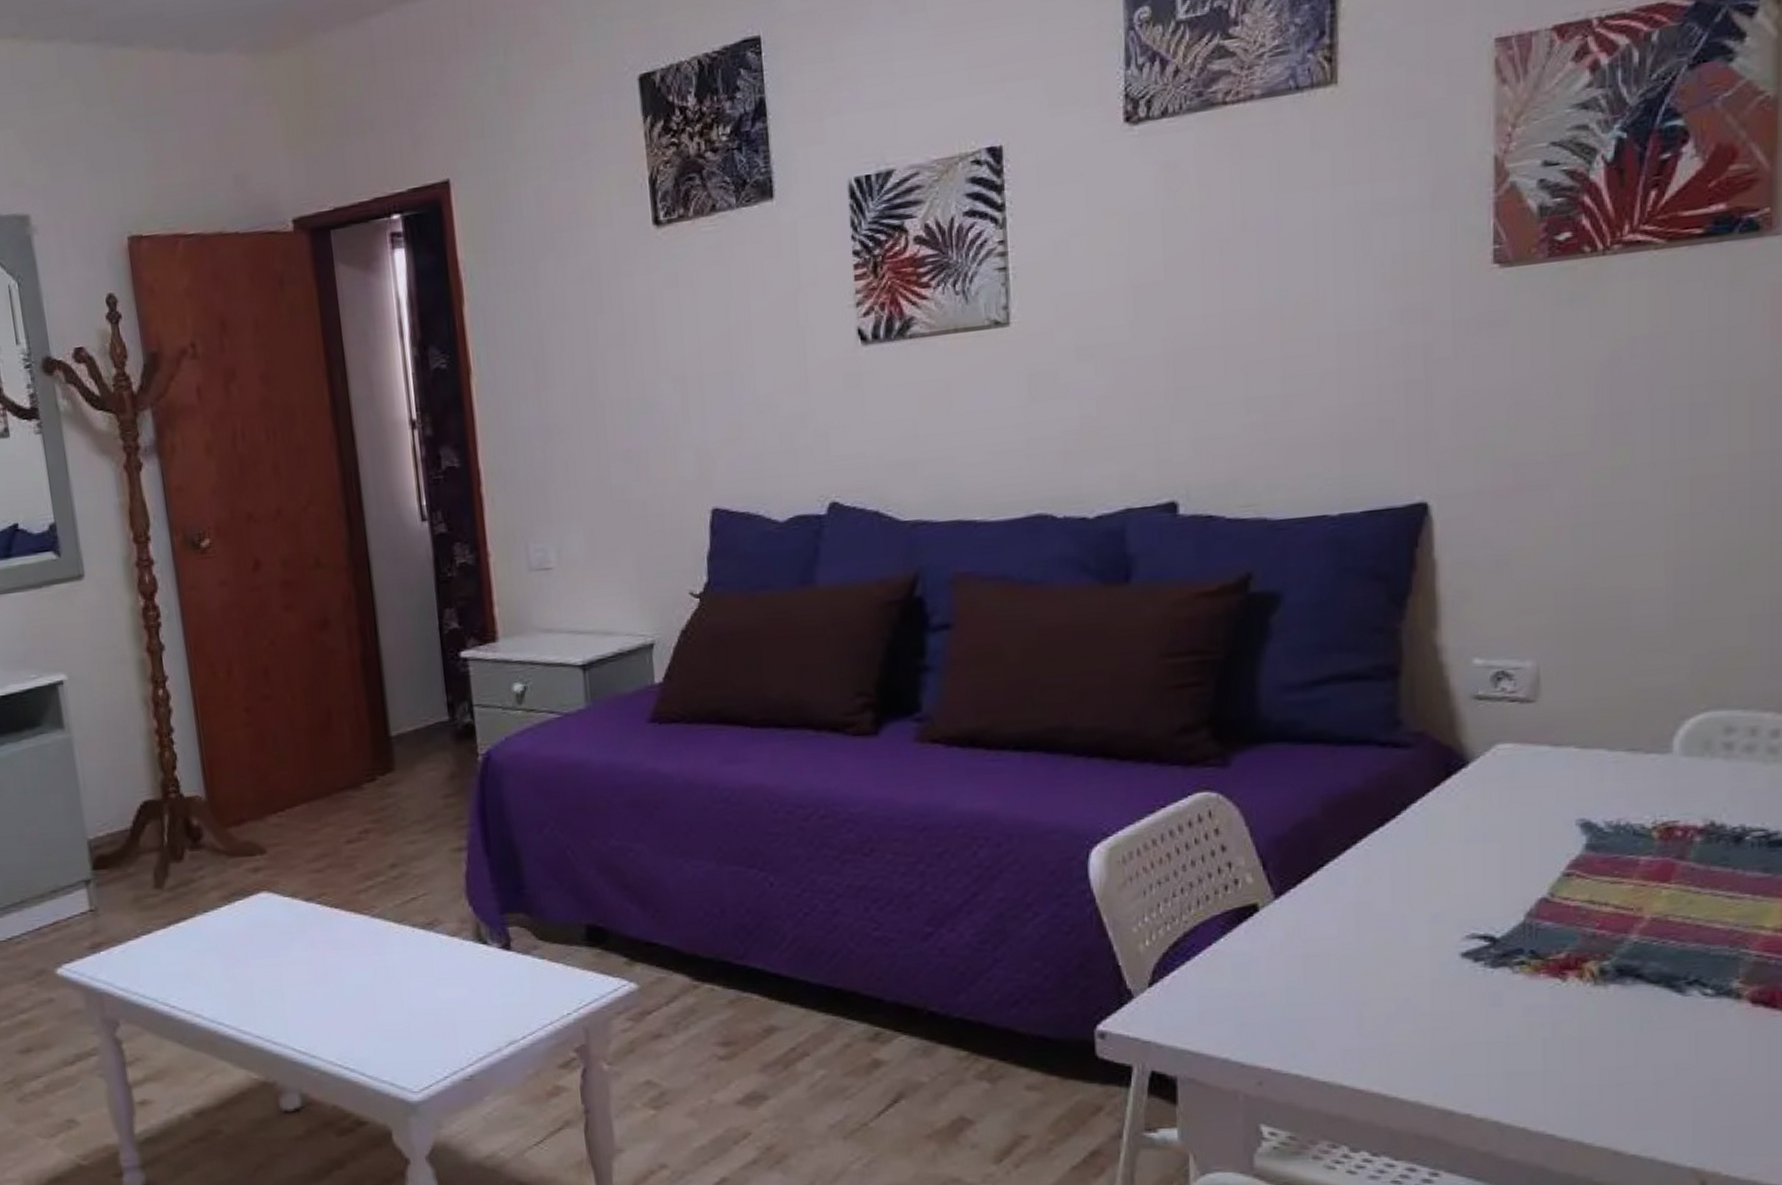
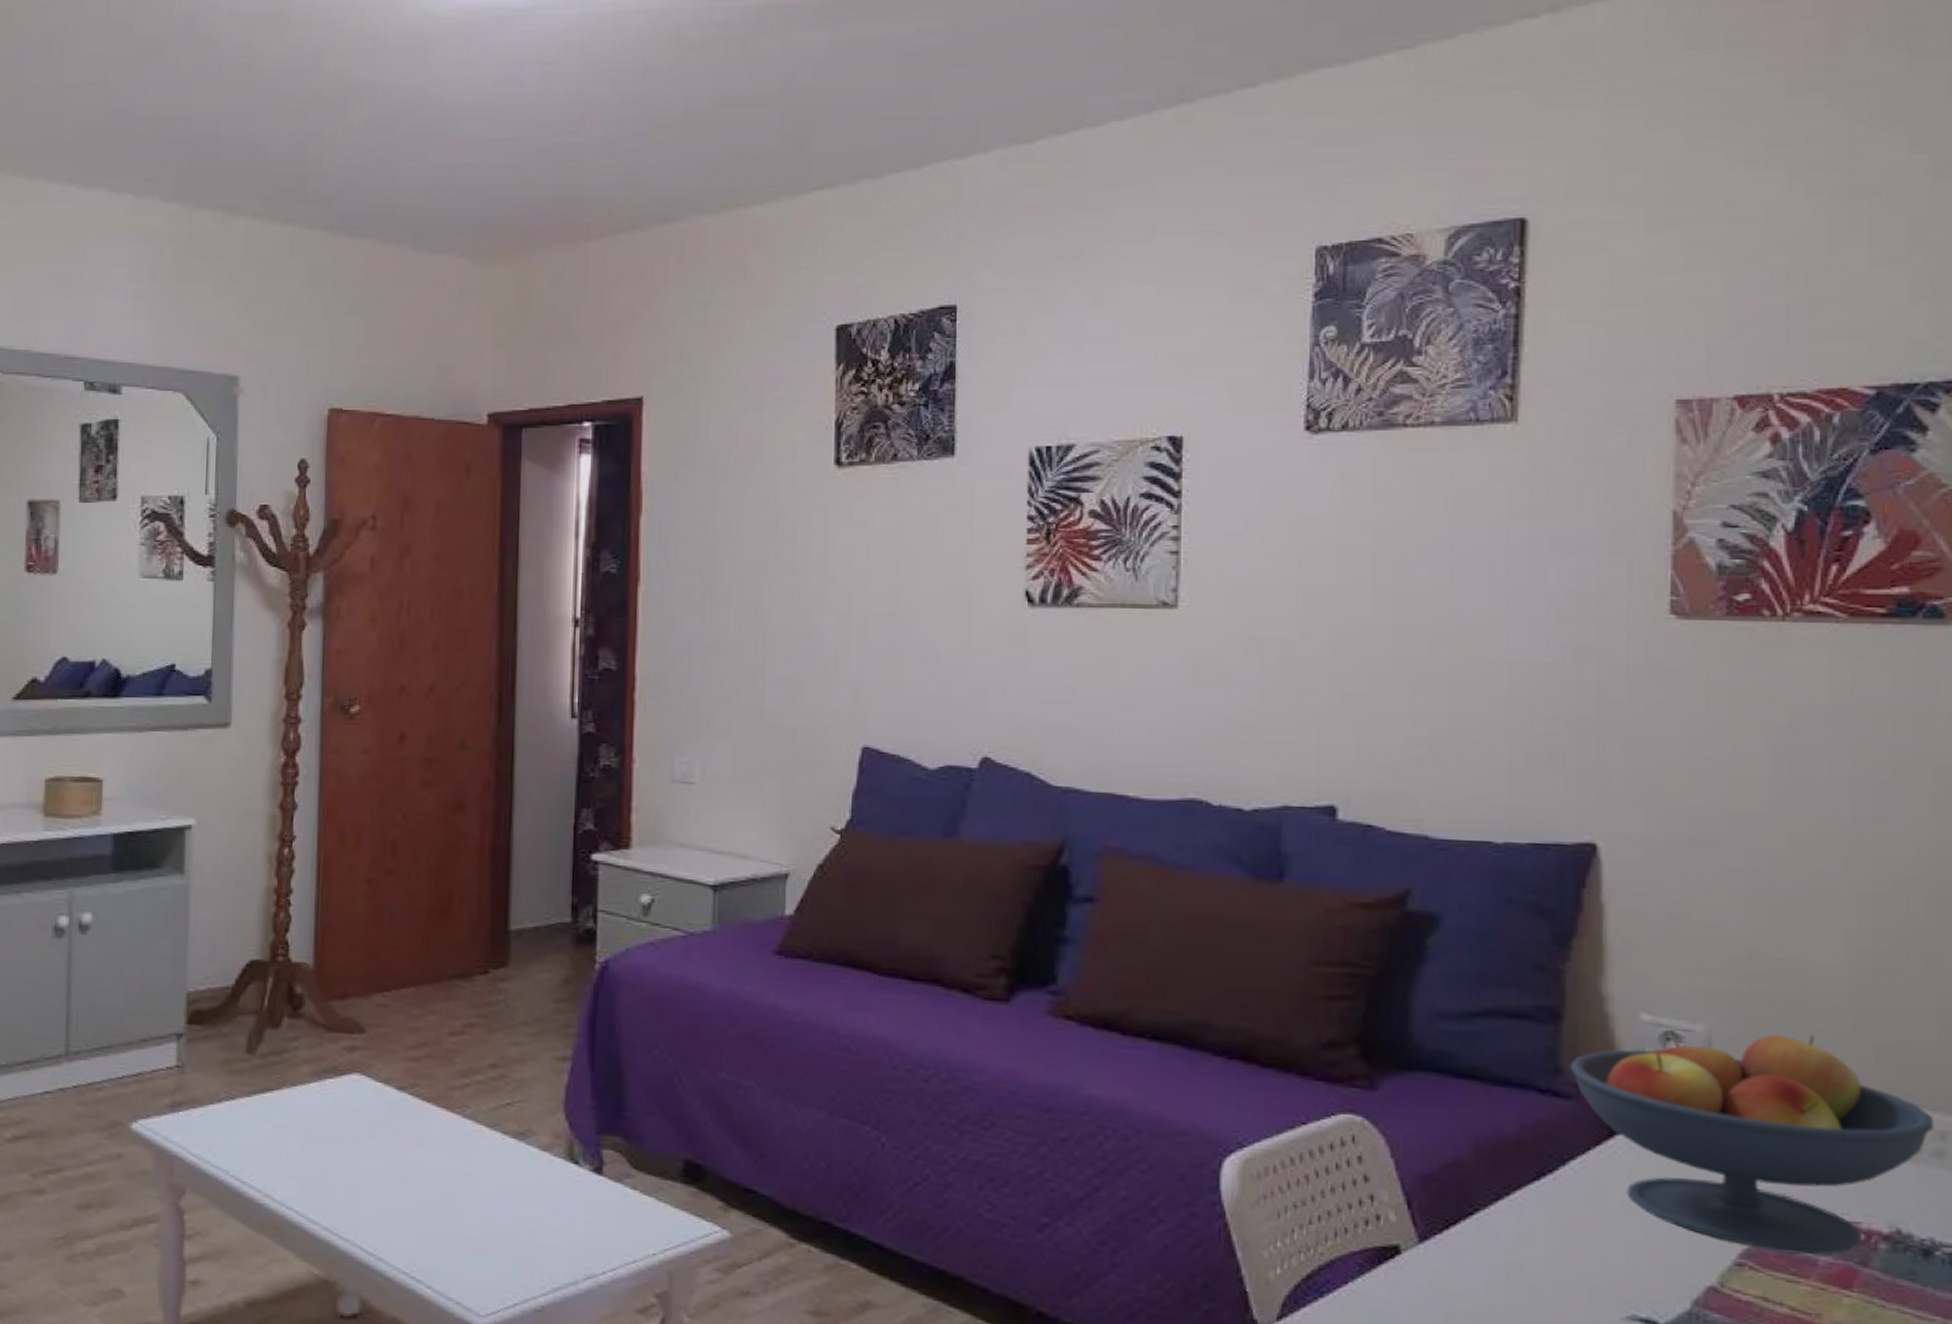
fruit bowl: none [1407,655,1746,857] -> present [1569,1034,1935,1254]

